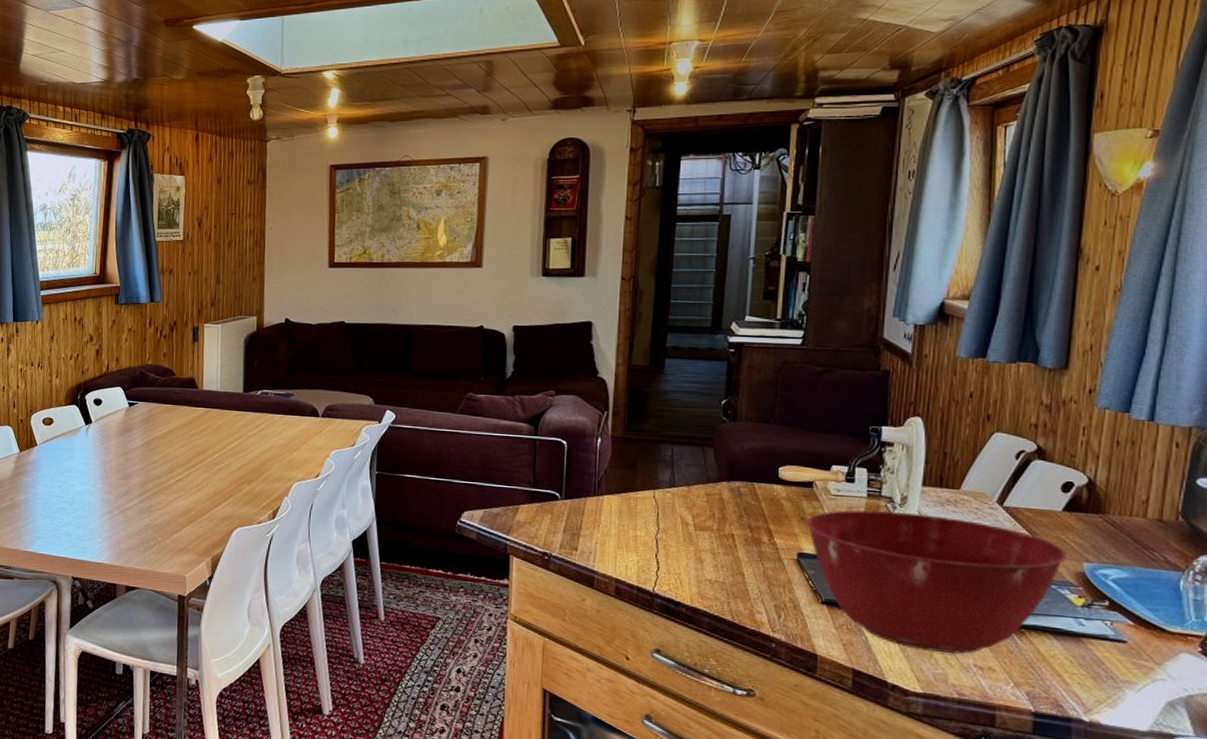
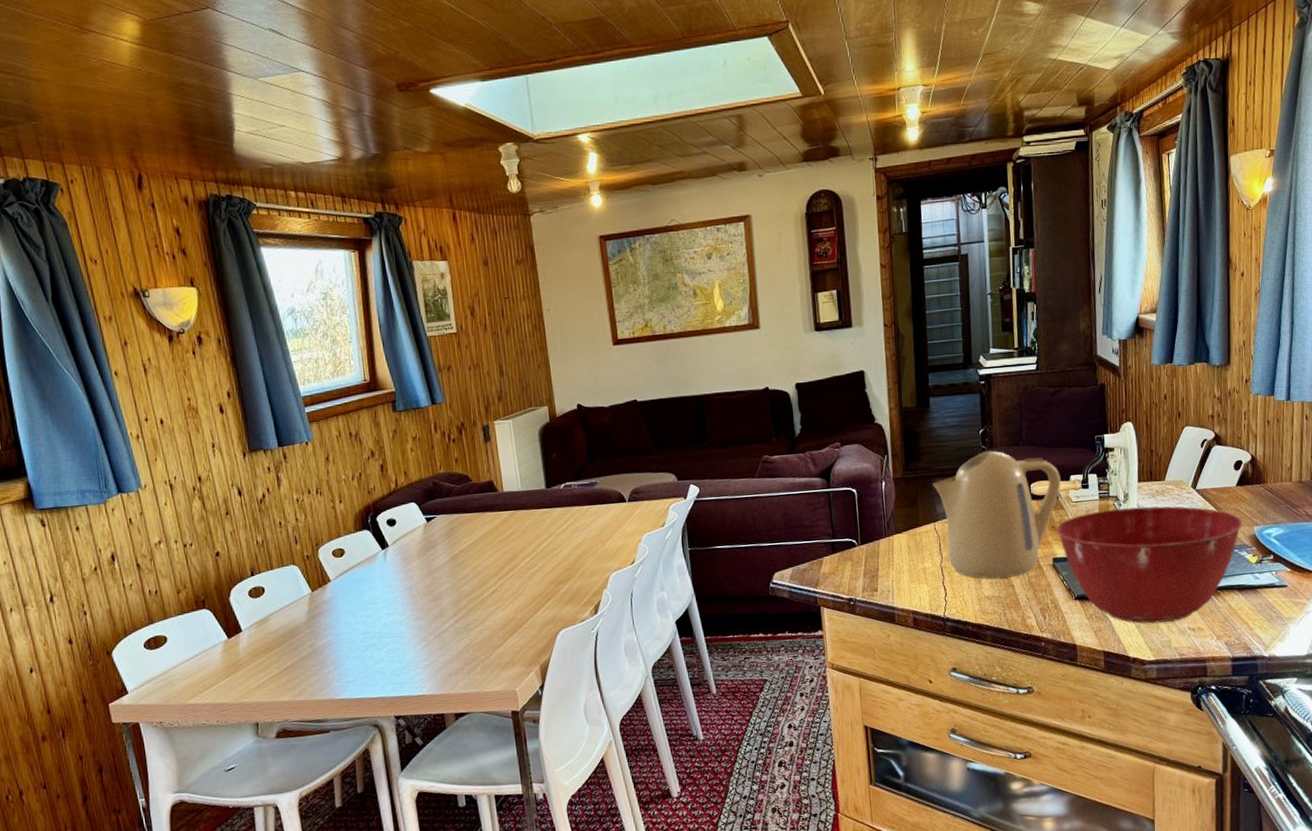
kettle: none [657,423,819,564] -> present [932,450,1061,579]

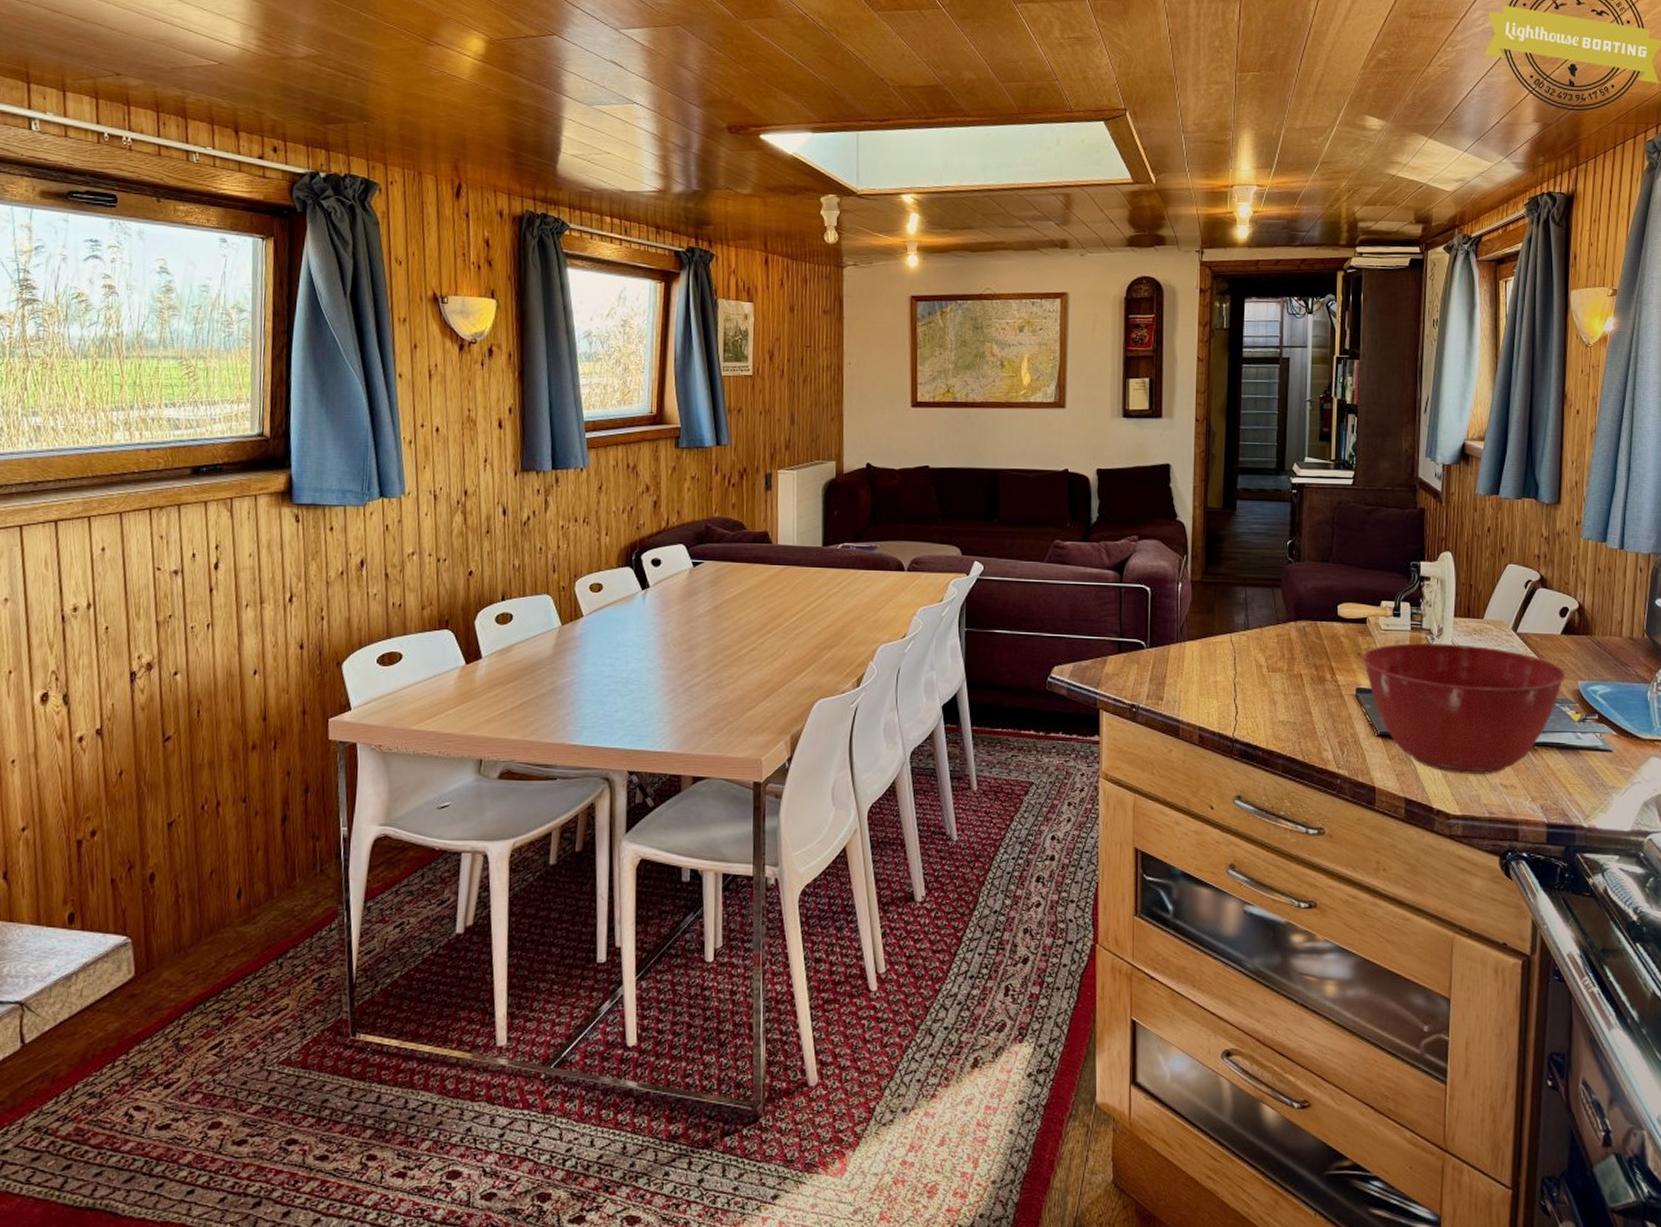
kettle: present [932,450,1061,579] -> none [1232,564,1370,702]

